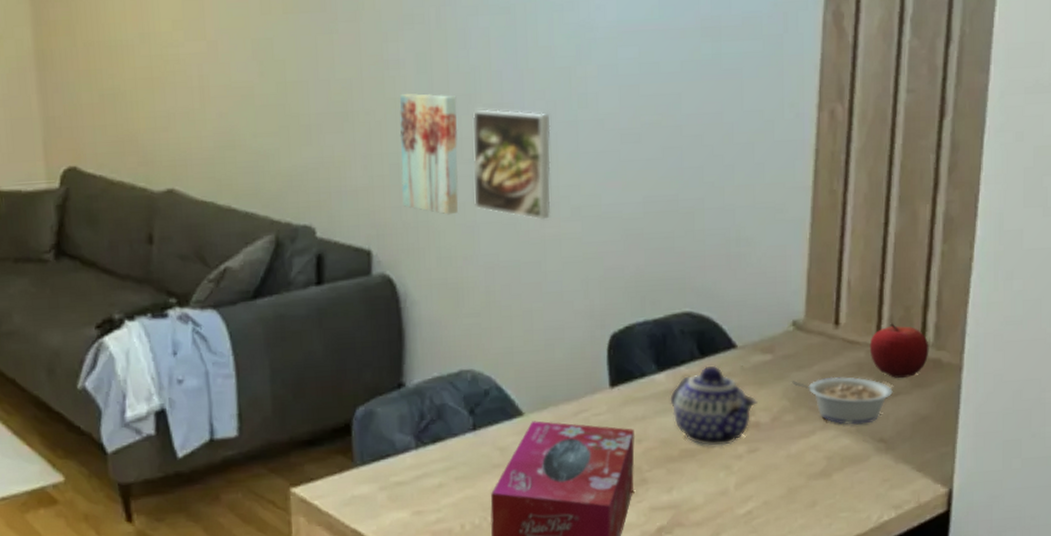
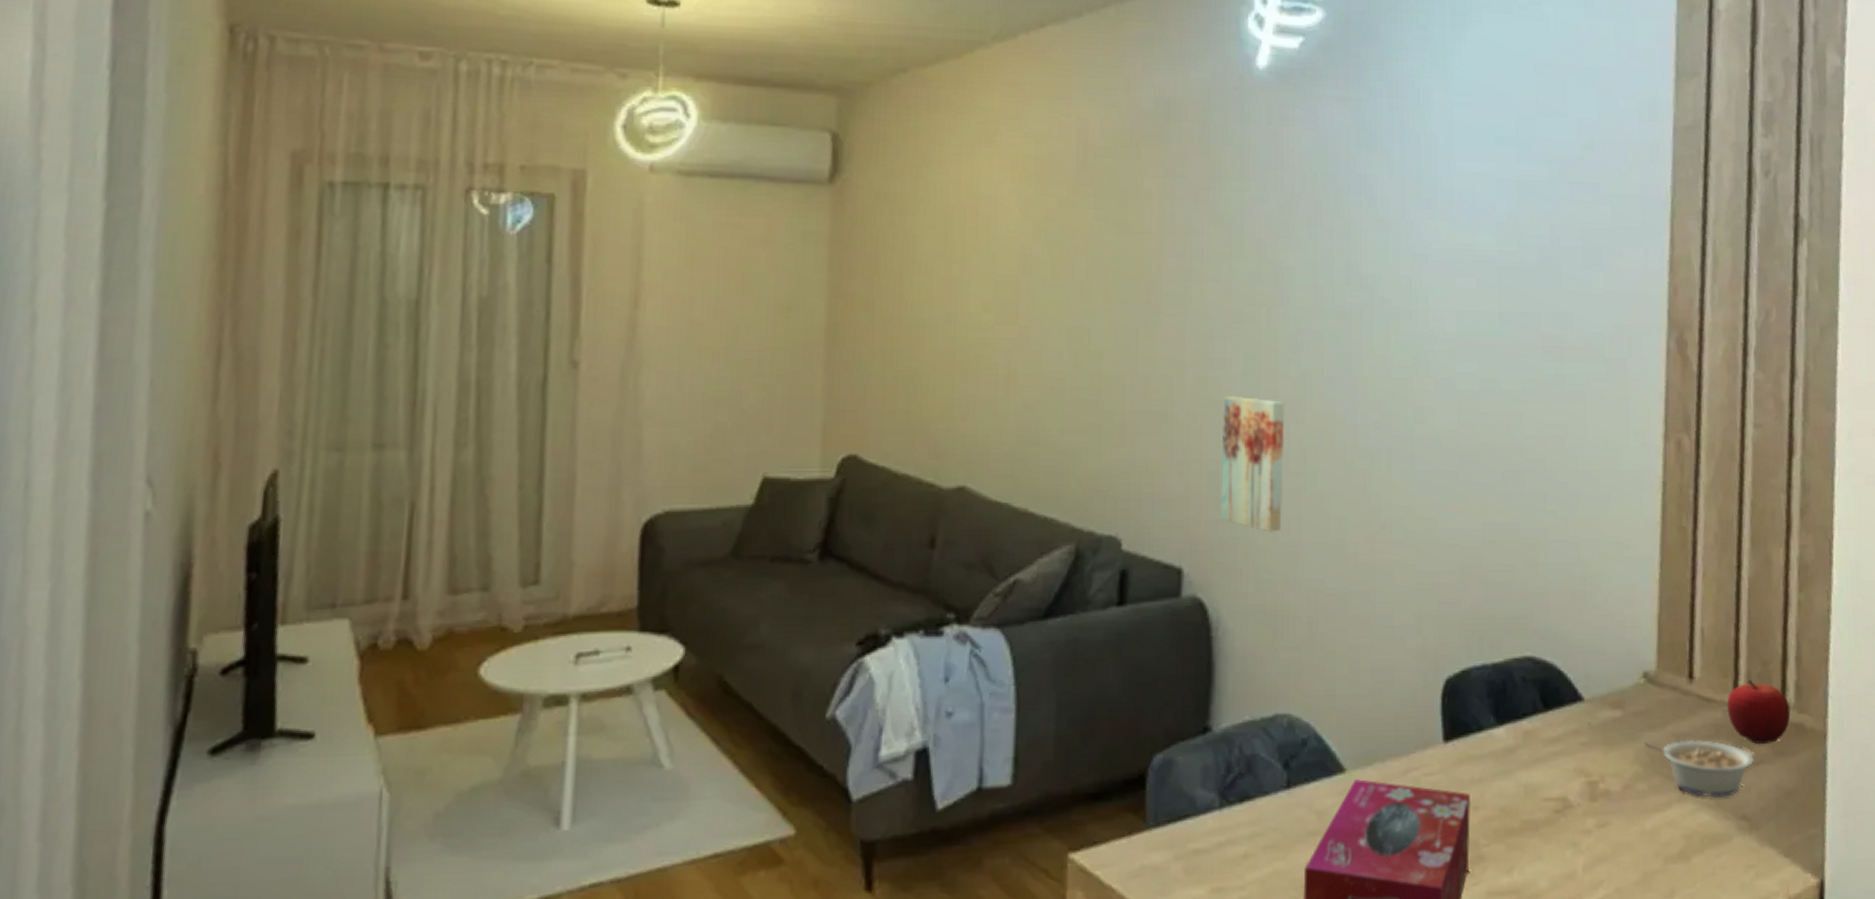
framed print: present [472,109,551,220] -> none [1298,418,1384,543]
teapot: present [670,365,758,446] -> none [1510,720,1607,818]

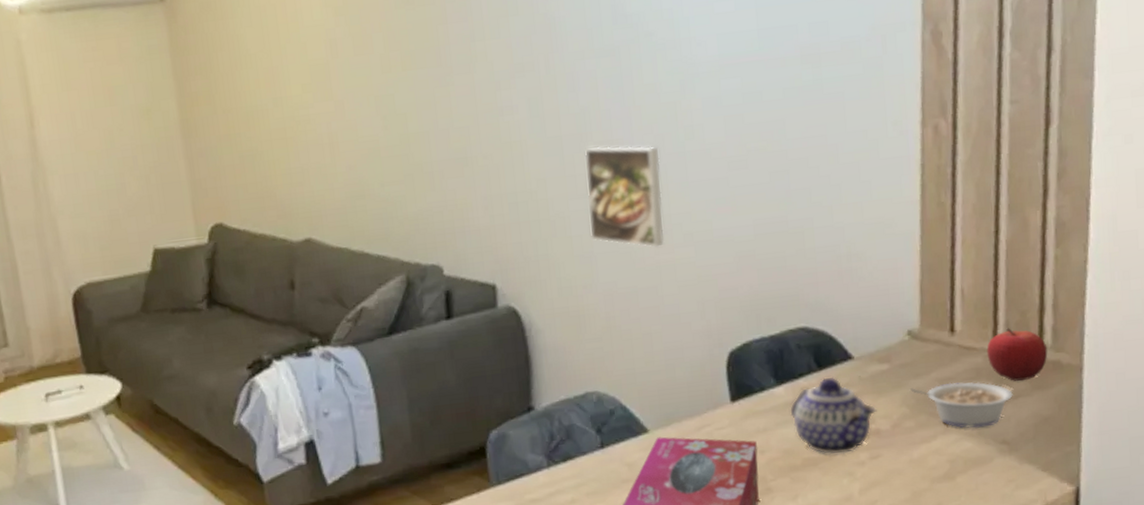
wall art: present [1219,397,1285,532] -> none [515,135,576,248]
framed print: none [1298,418,1384,543] -> present [584,146,664,248]
teapot: none [1510,720,1607,818] -> present [790,376,877,454]

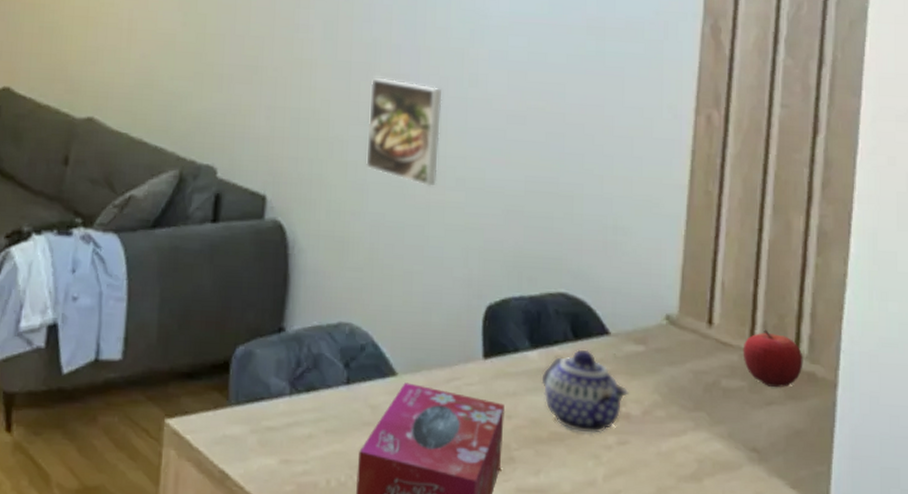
legume: present [910,382,1013,429] -> none [664,376,766,430]

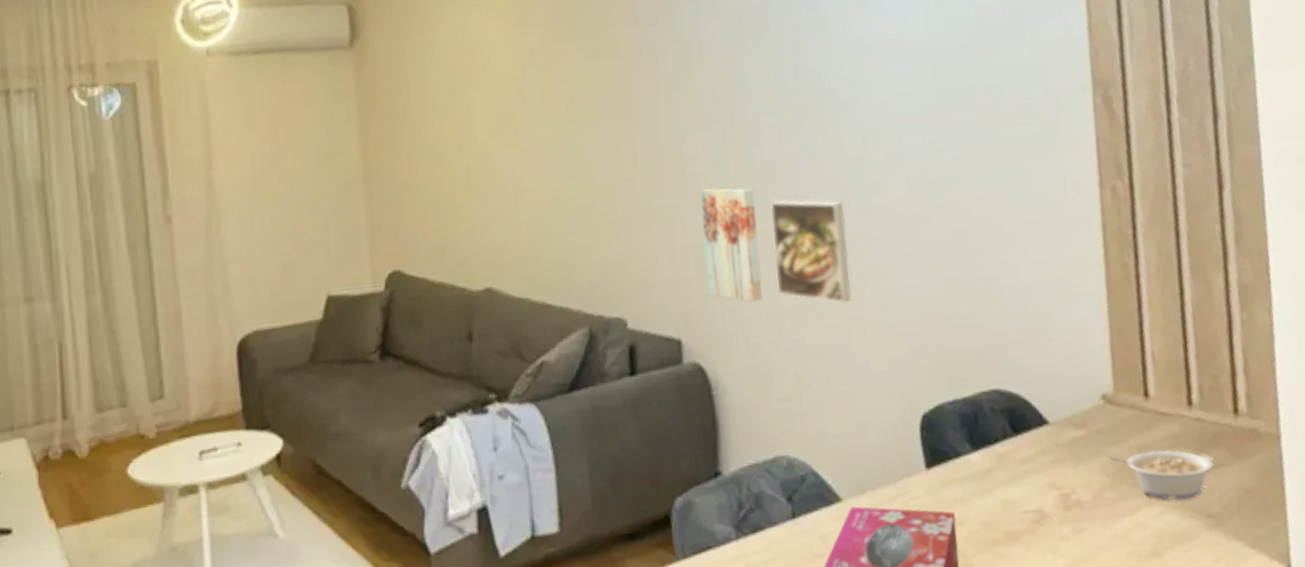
wall art: none [299,56,358,171] -> present [701,188,762,302]
teapot: present [541,349,629,434] -> none [987,442,1077,527]
legume: none [664,376,766,430] -> present [1109,450,1213,501]
fruit: present [743,329,803,387] -> none [1182,393,1245,450]

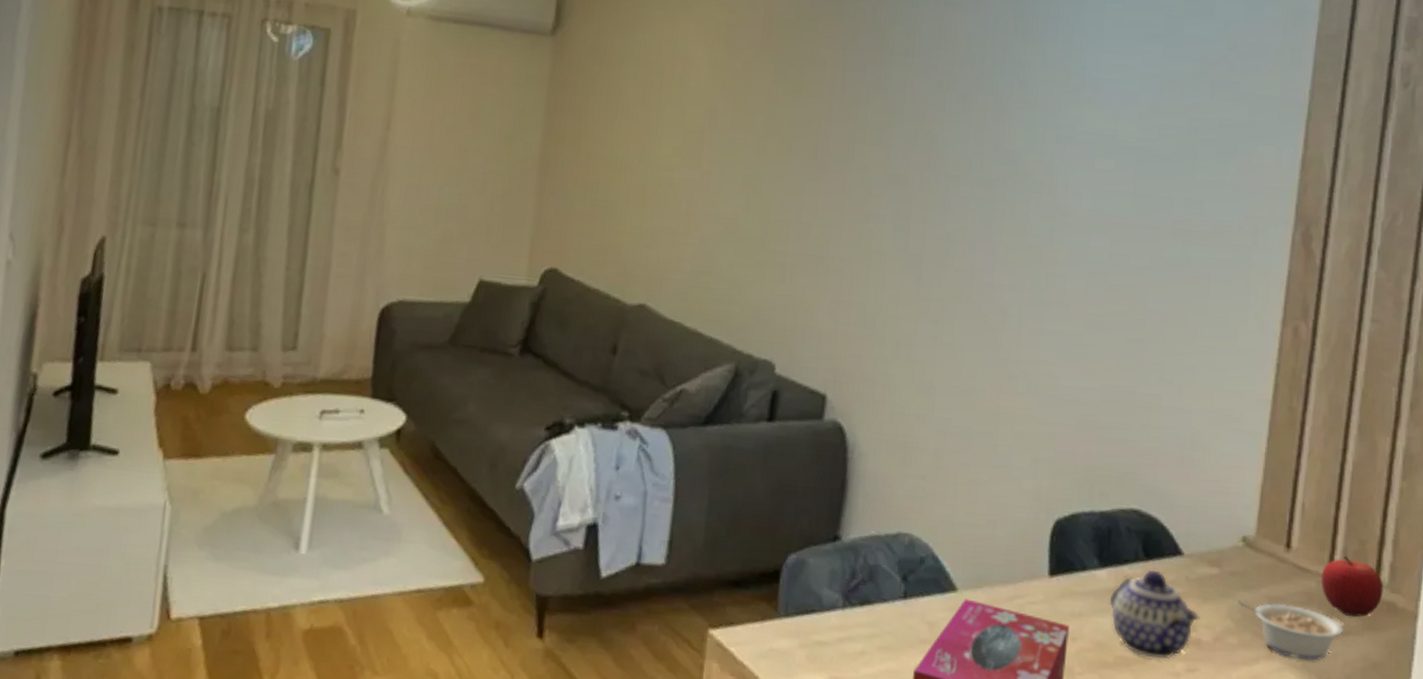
wall art: present [701,188,762,302] -> none [864,248,930,372]
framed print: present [770,199,852,304] -> none [932,274,1017,391]
teapot: none [987,442,1077,527] -> present [1109,569,1200,660]
fruit: none [1182,393,1245,450] -> present [1321,555,1384,617]

